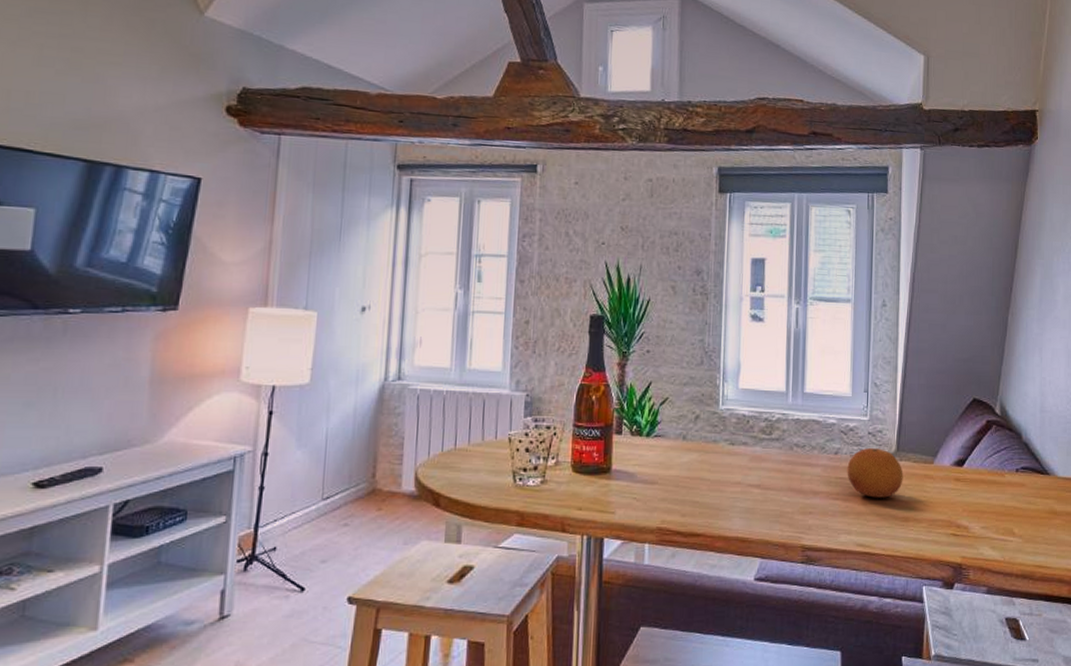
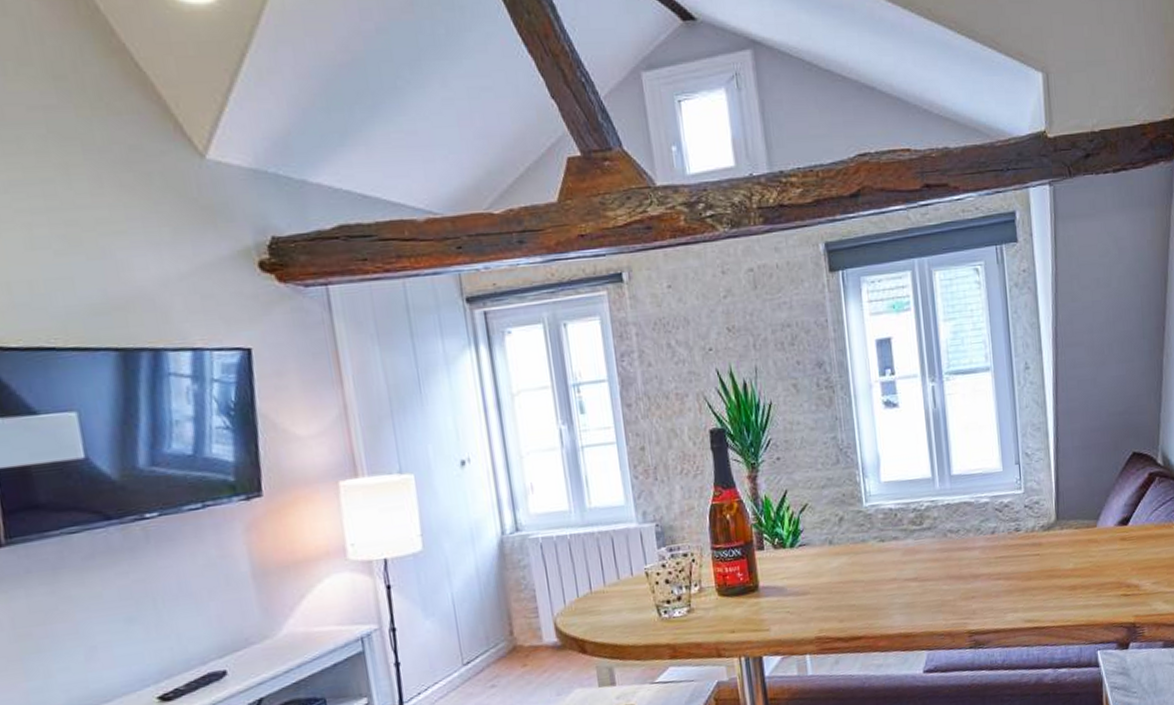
fruit: present [847,447,903,498] -> none [1006,520,1067,572]

